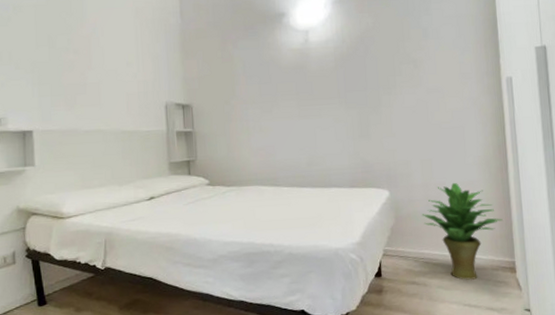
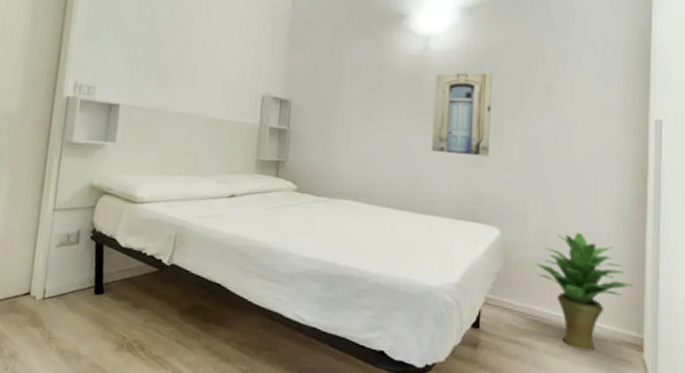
wall art: none [317,55,372,133] -> present [431,72,492,157]

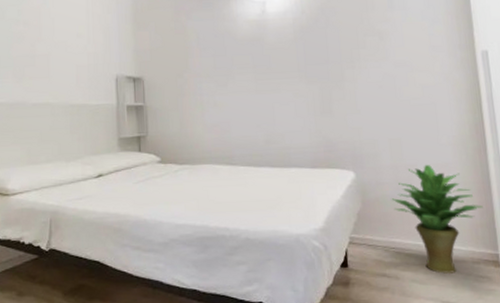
wall art: present [431,72,492,157] -> none [275,27,335,108]

